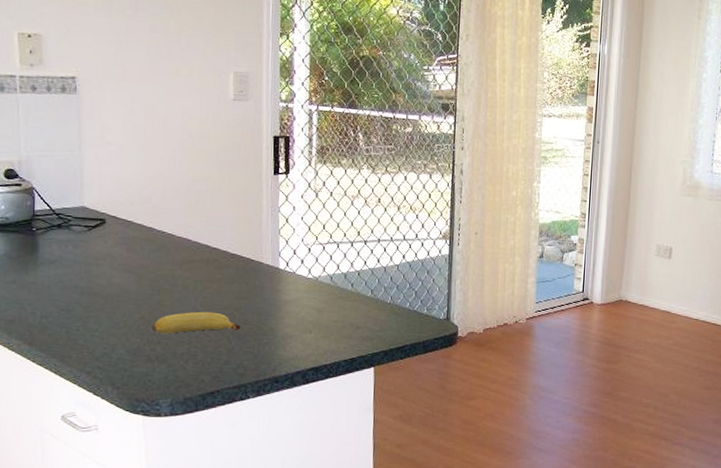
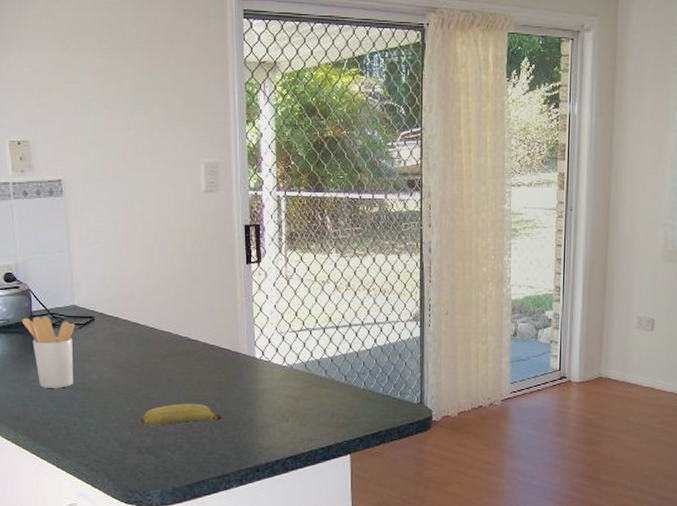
utensil holder: none [23,216,83,292] -> present [22,317,75,388]

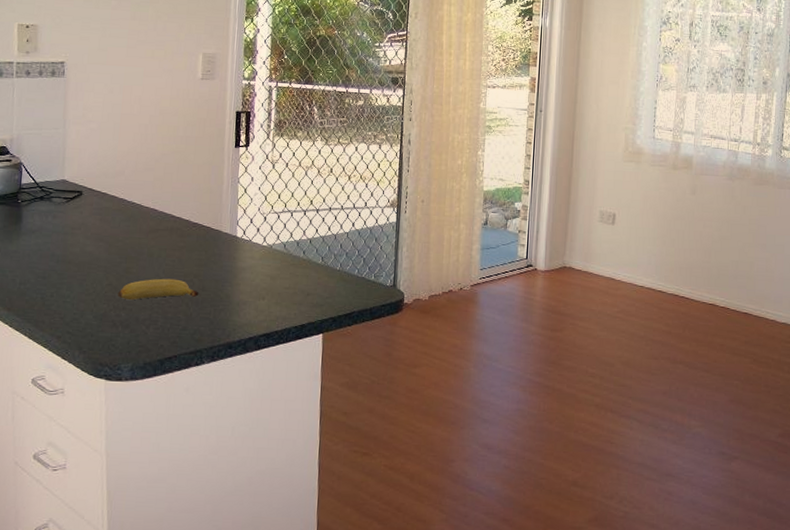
utensil holder: present [22,317,75,388] -> none [10,189,62,260]

